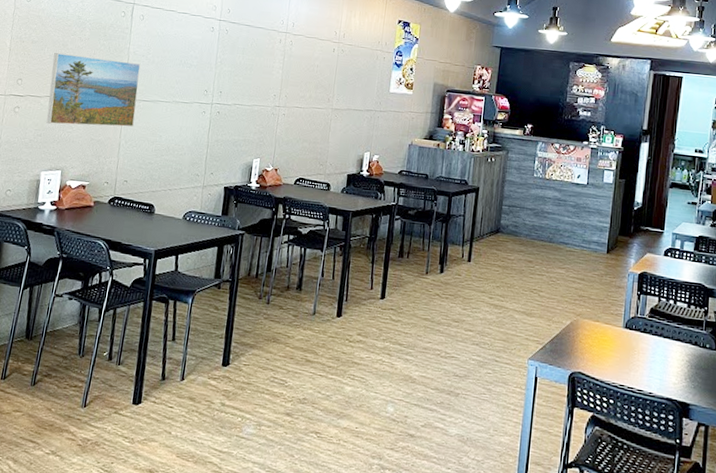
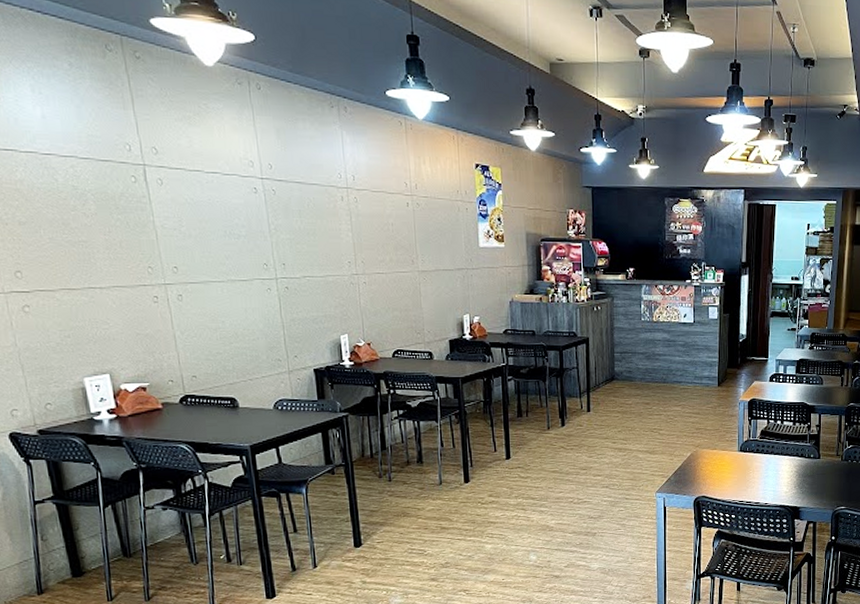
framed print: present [46,53,141,128] -> none [55,235,187,321]

